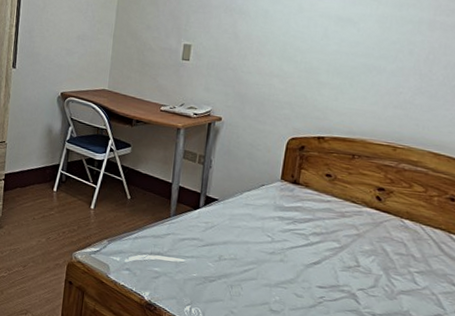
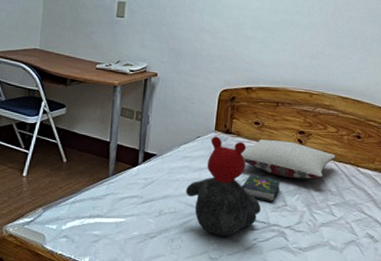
teddy bear: none [247,186,330,292] -> present [186,136,261,237]
book: none [308,229,354,262] -> present [241,175,281,203]
pillow: none [309,192,422,242] -> present [241,139,336,179]

